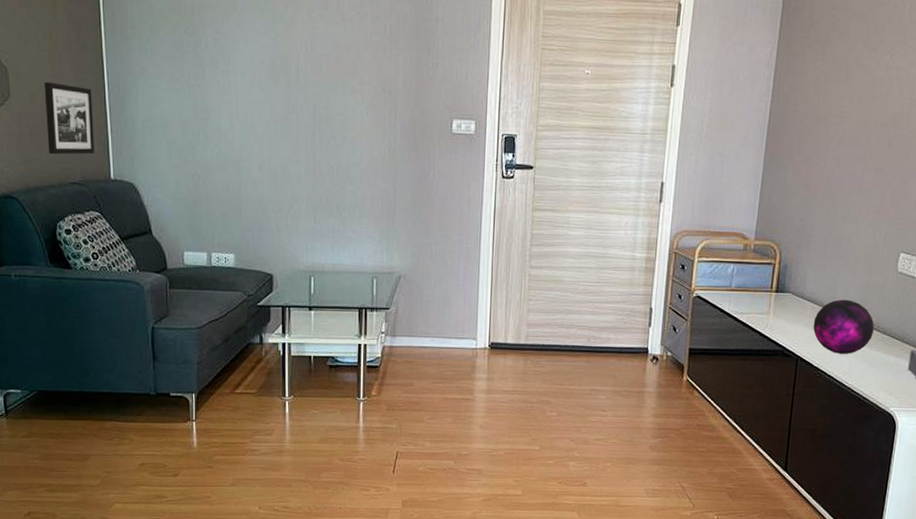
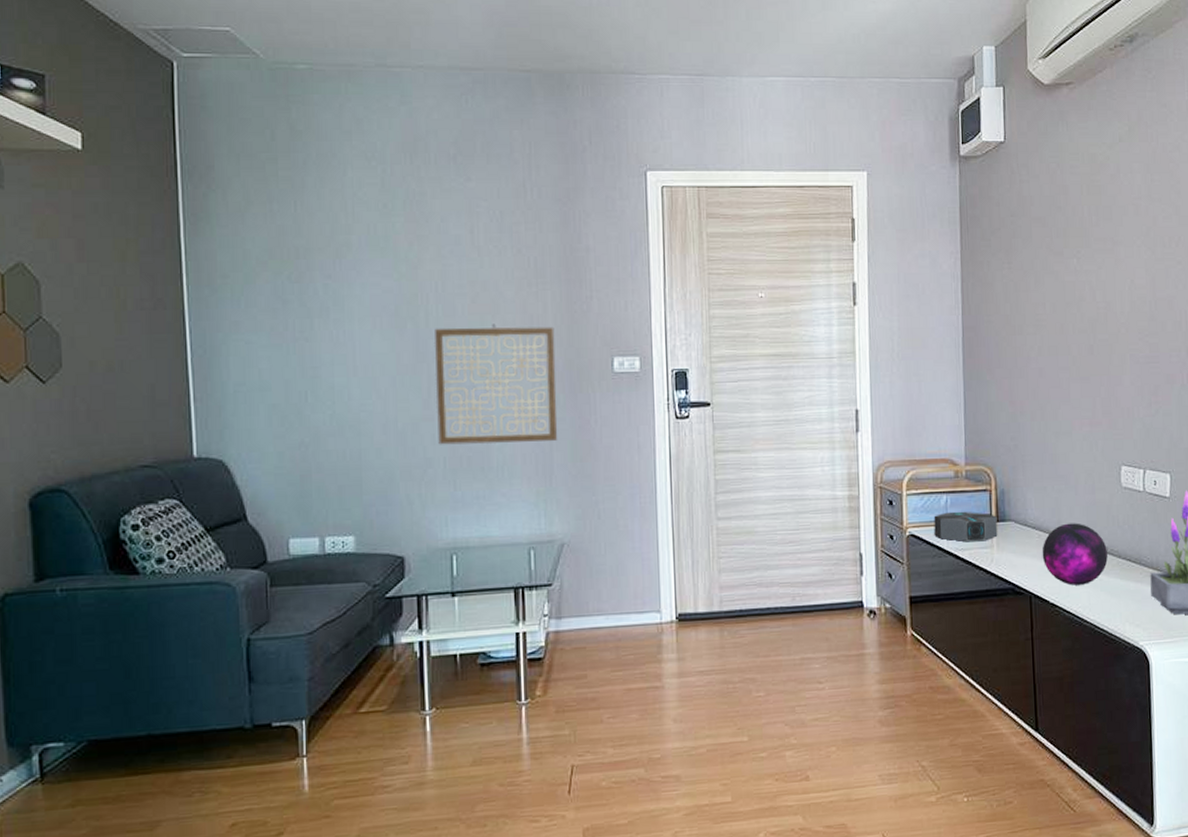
picture frame: present [43,81,95,155] -> none [107,346,173,433]
wall art: none [303,83,404,189] -> present [435,323,558,445]
speaker: none [718,279,777,308] -> present [933,511,998,542]

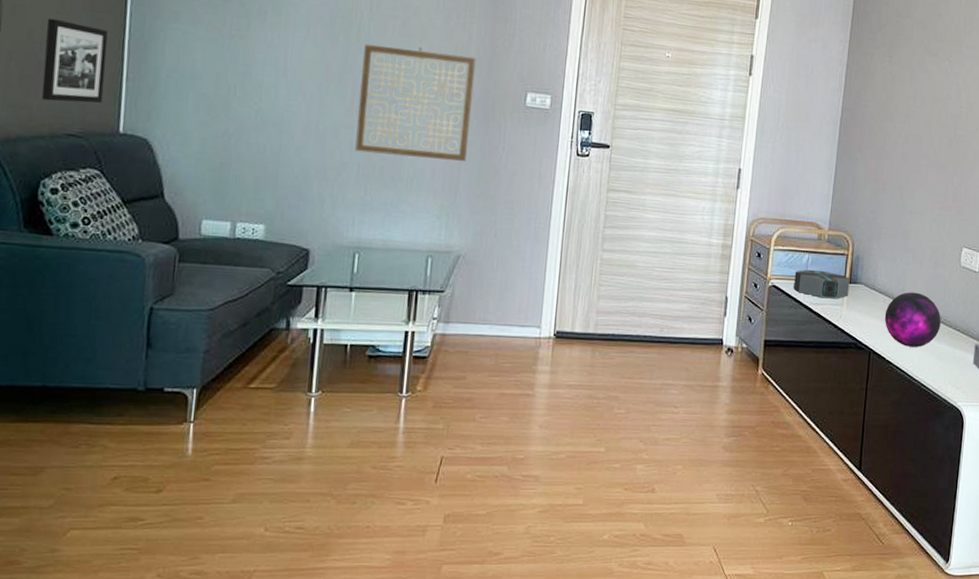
picture frame: none [107,346,173,433] -> present [42,18,108,103]

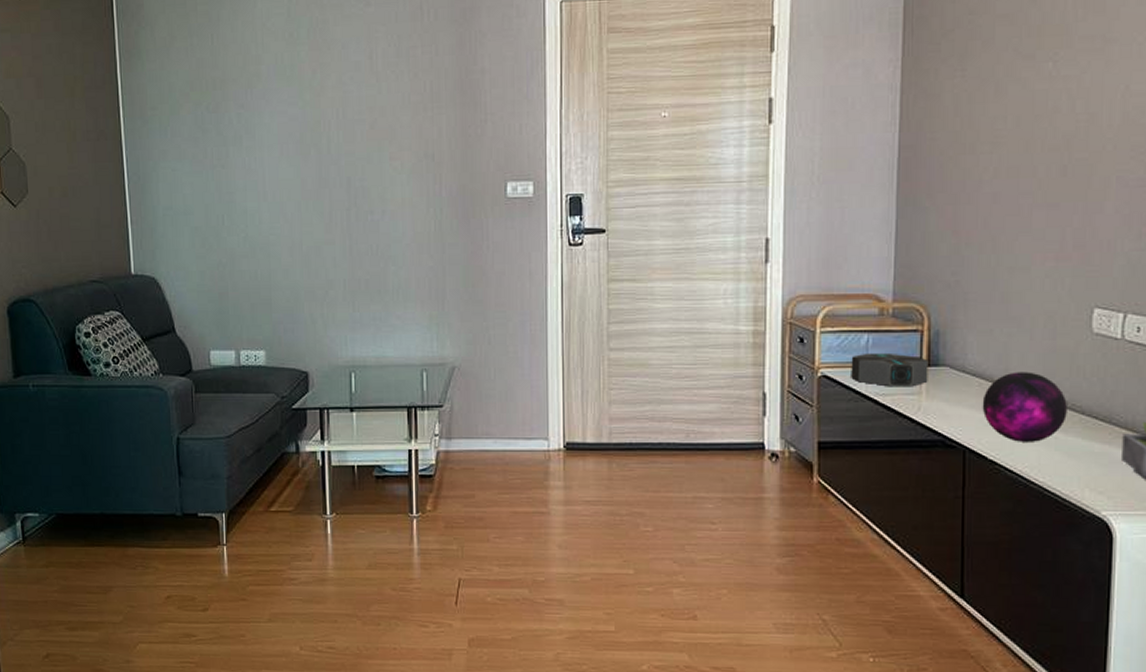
picture frame: present [42,18,108,103] -> none [62,174,115,252]
wall art: present [355,44,476,161] -> none [336,149,451,268]

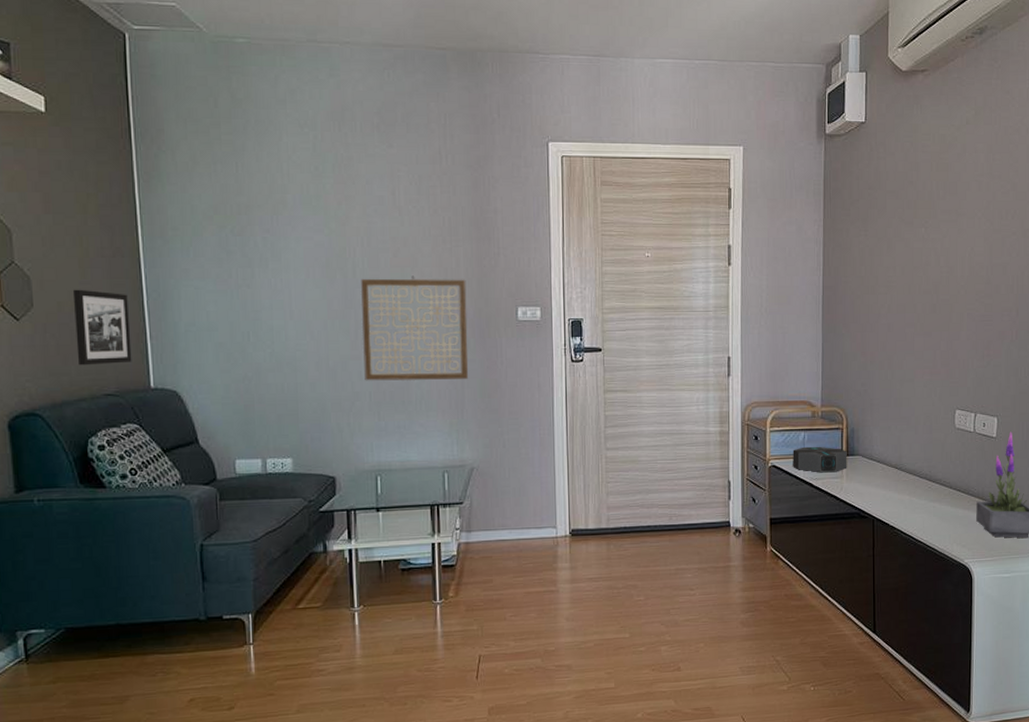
picture frame: none [62,174,115,252] -> present [72,289,132,366]
wall art: none [336,149,451,268] -> present [361,275,469,381]
decorative orb: present [982,372,1067,442] -> none [884,458,941,511]

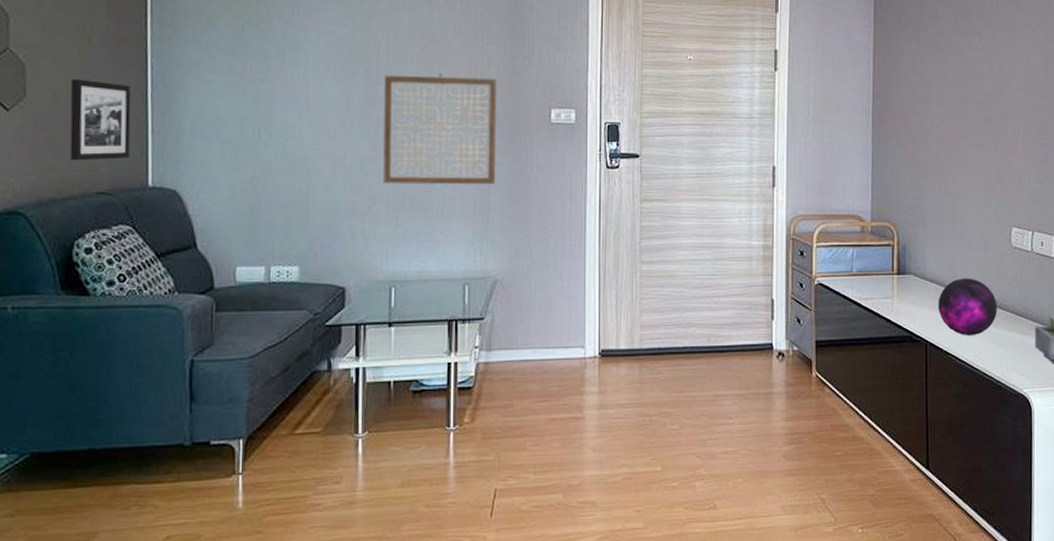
speaker: present [793,446,847,473] -> none [840,263,898,292]
decorative orb: none [884,458,941,511] -> present [938,278,997,335]

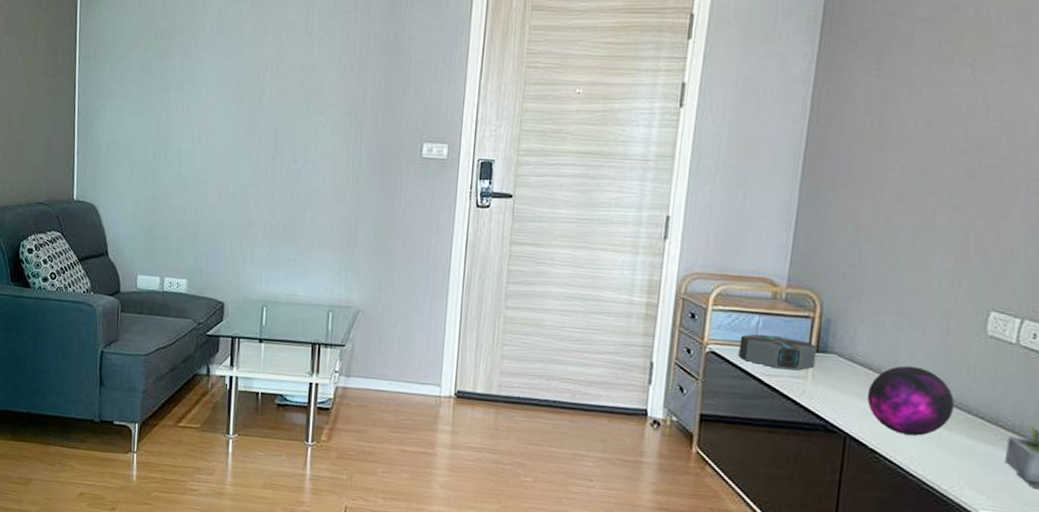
picture frame: present [70,78,131,161] -> none [19,104,63,175]
wall art: present [383,73,497,184] -> none [261,104,371,216]
speaker: none [840,263,898,292] -> present [738,333,817,371]

